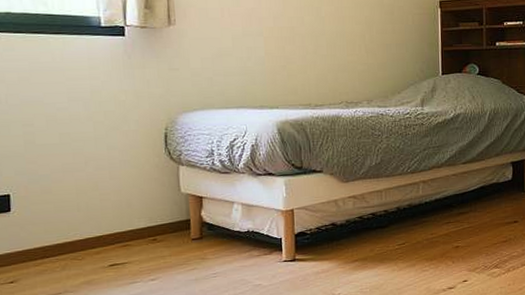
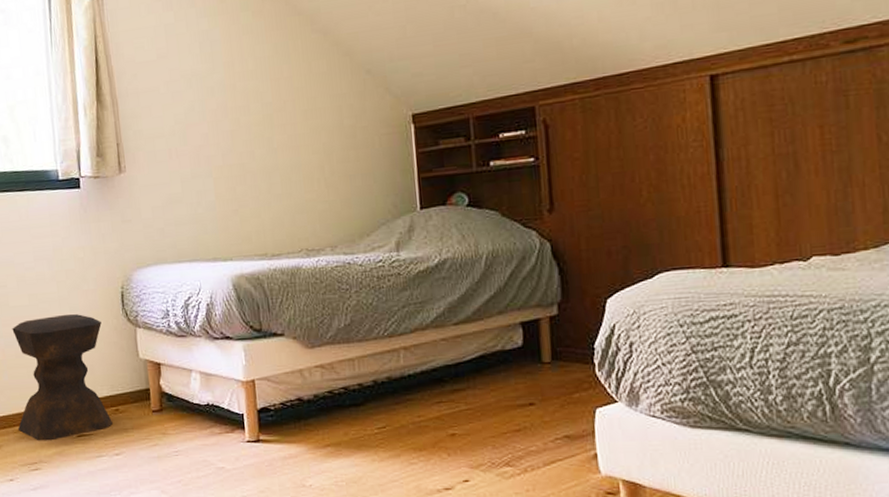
stool: none [38,152,149,273] -> present [12,314,113,441]

